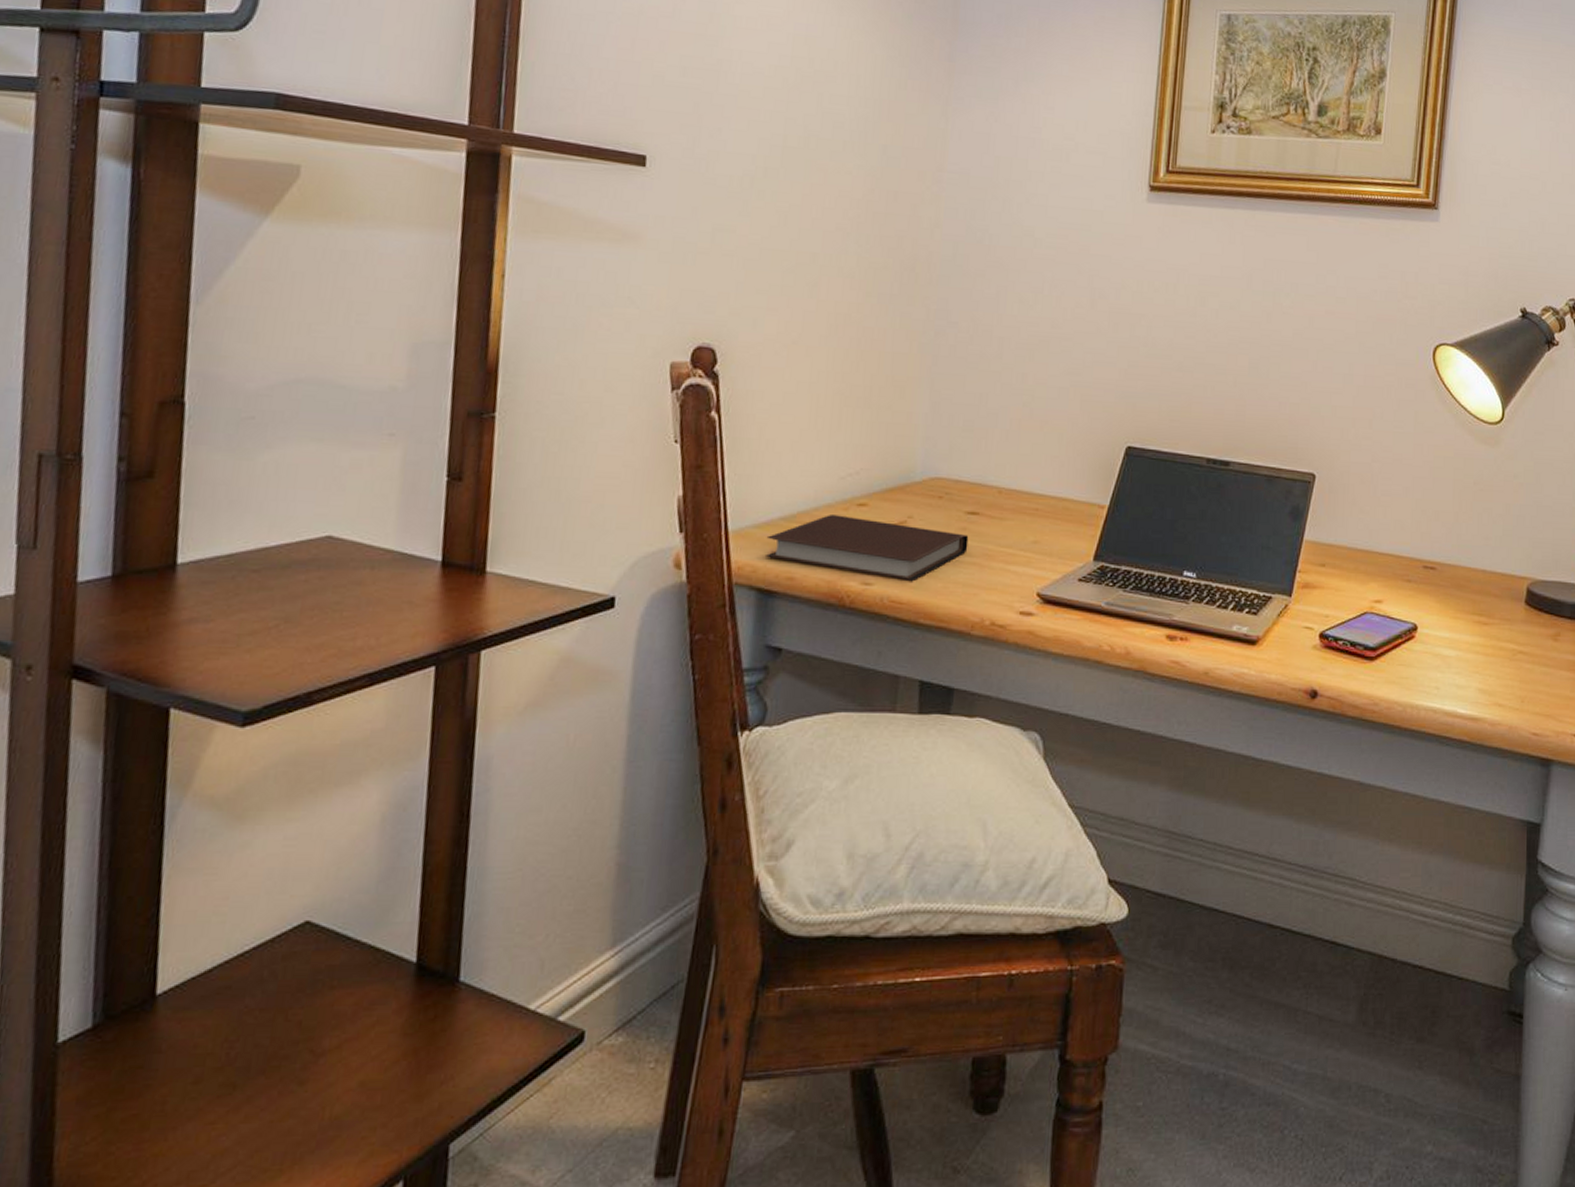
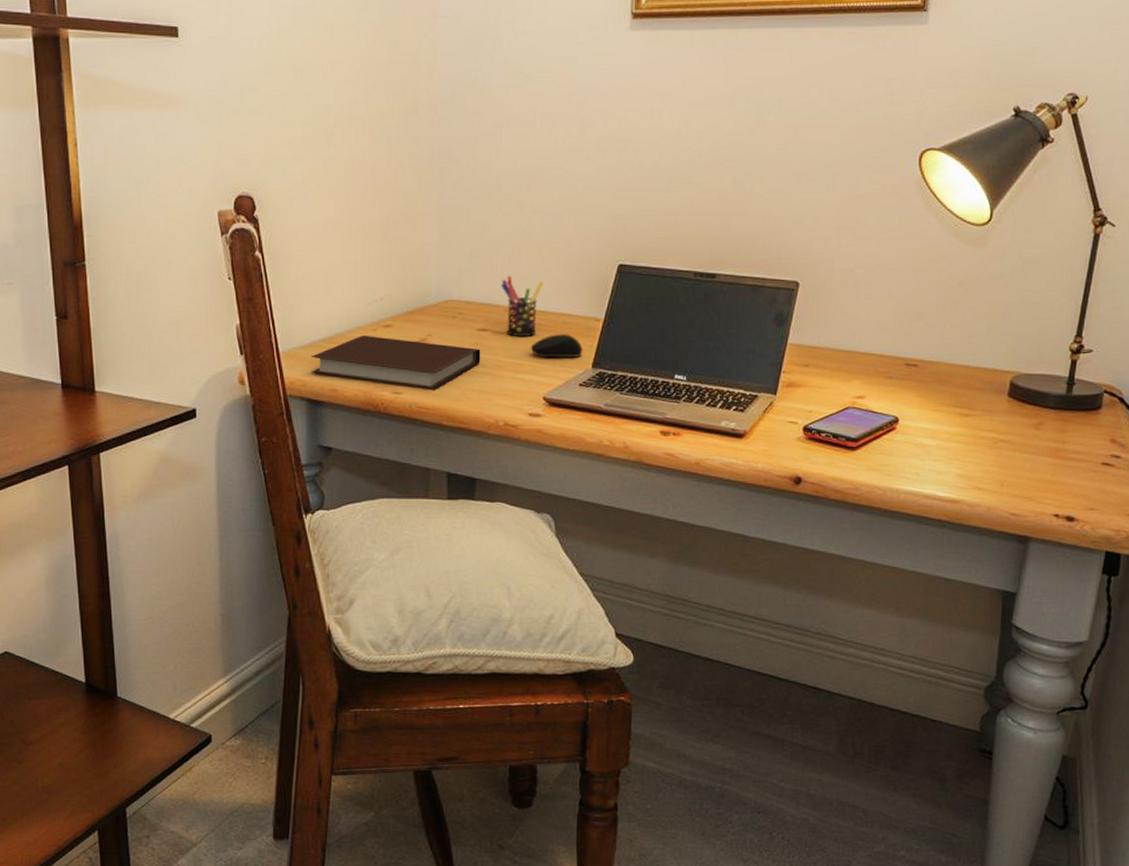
pen holder: none [996,452,1044,523] -> present [501,275,544,336]
computer mouse: none [1025,521,1084,549] -> present [530,334,583,359]

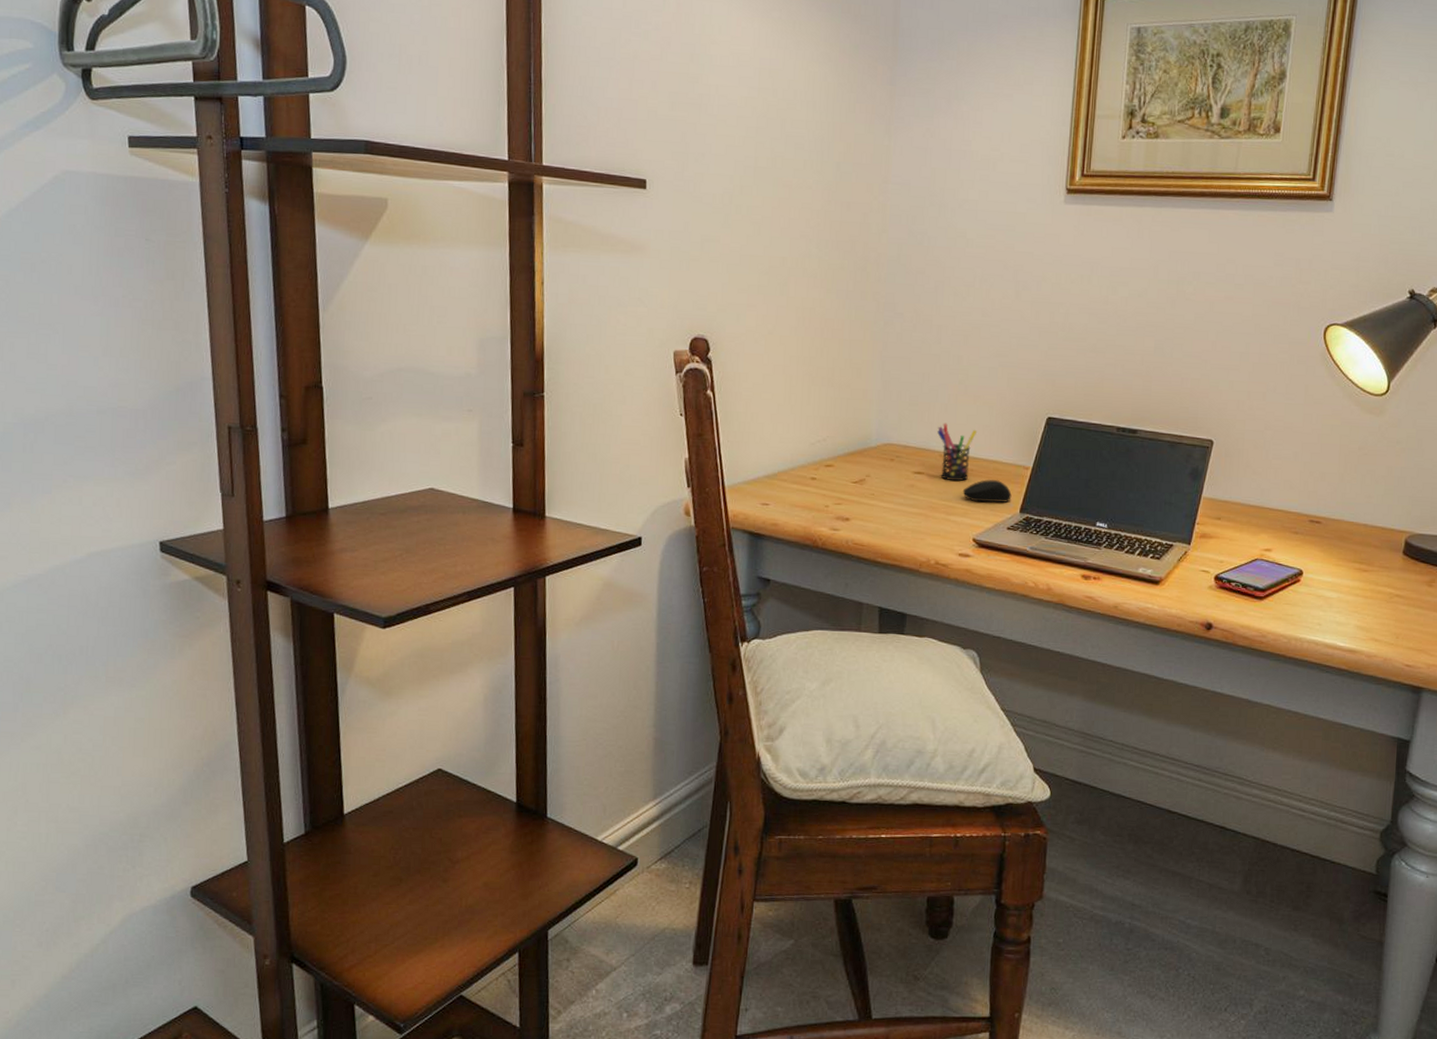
notebook: present [311,336,481,390] -> none [754,474,916,528]

